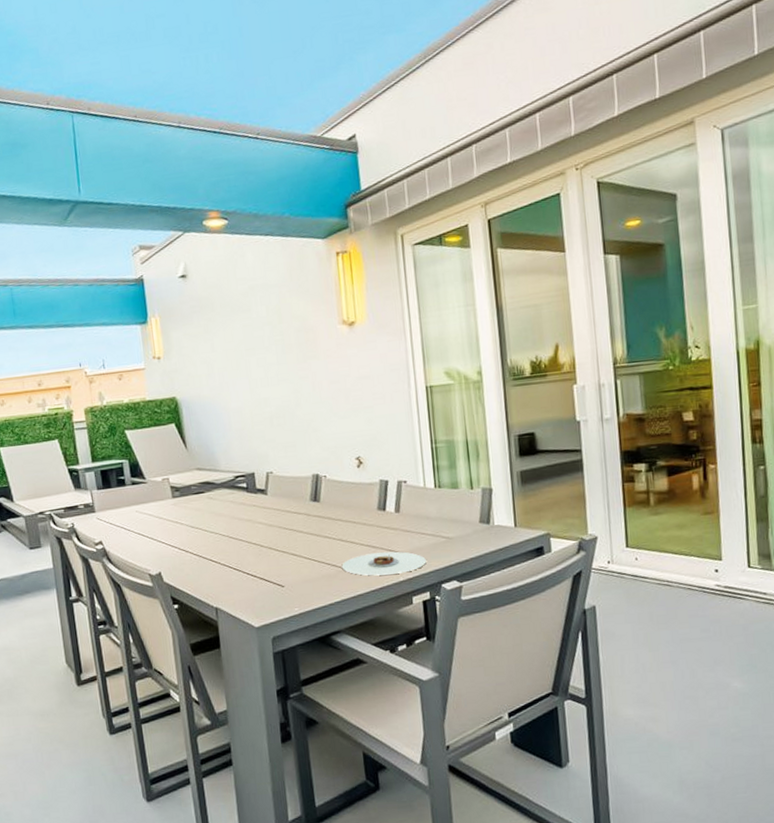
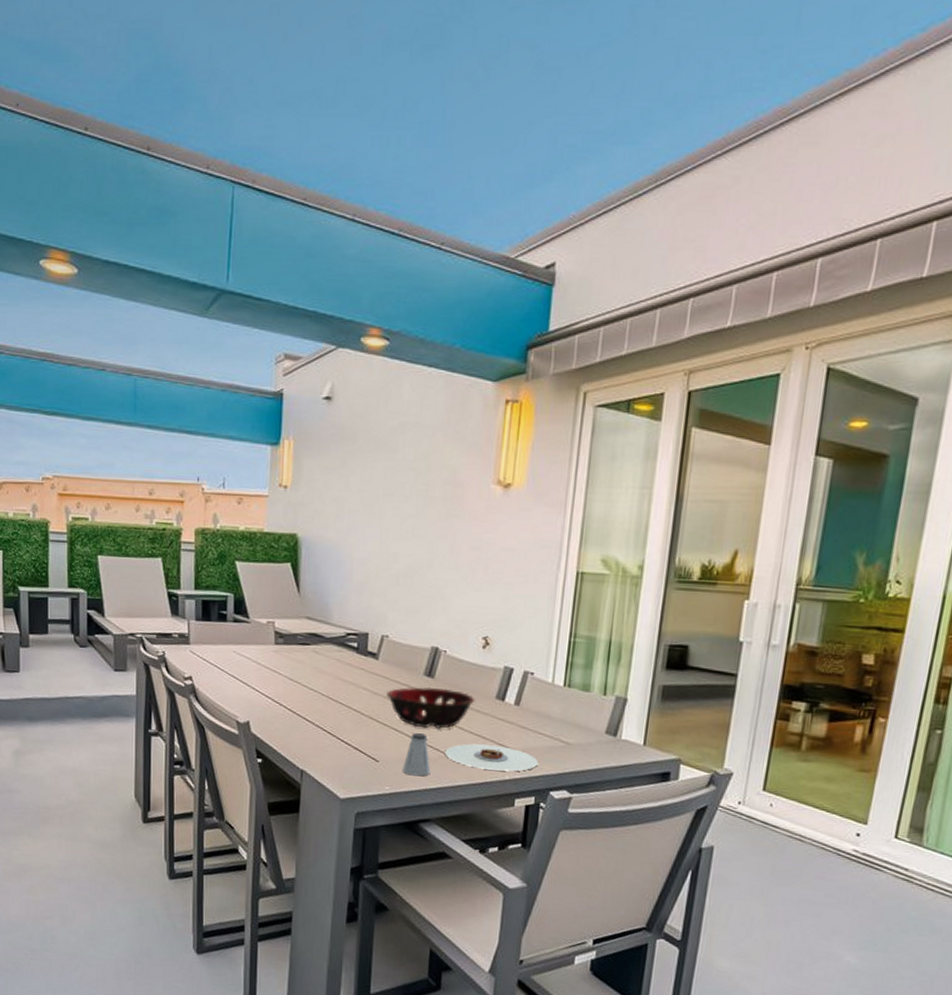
decorative bowl: none [280,509,360,550] -> present [386,686,475,730]
saltshaker: none [306,553,333,594] -> present [402,732,431,777]

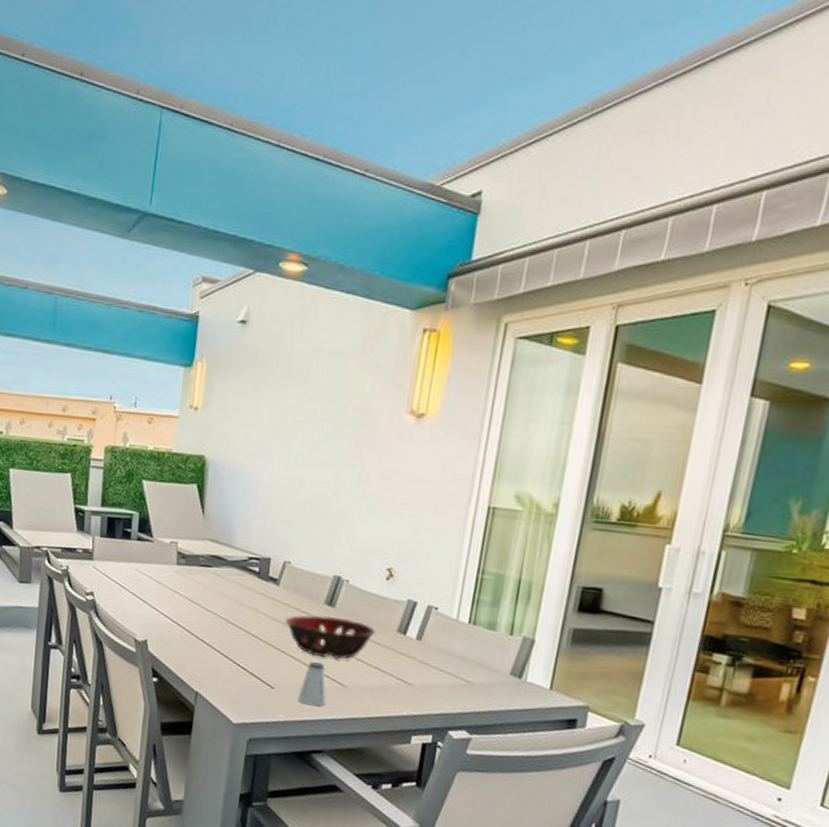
plate: present [444,743,538,772] -> none [341,676,438,708]

